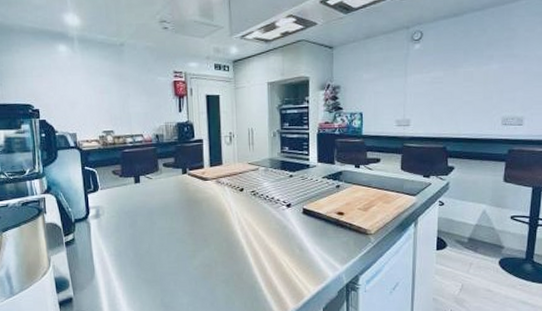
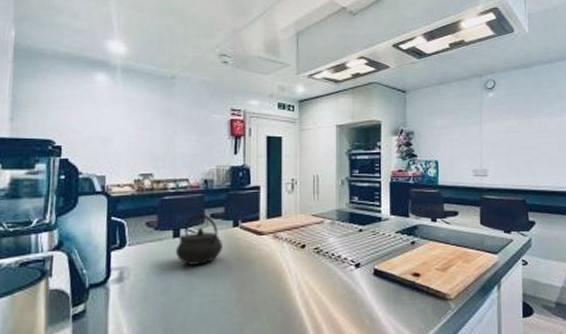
kettle: none [138,163,176,205] -> present [176,214,224,265]

